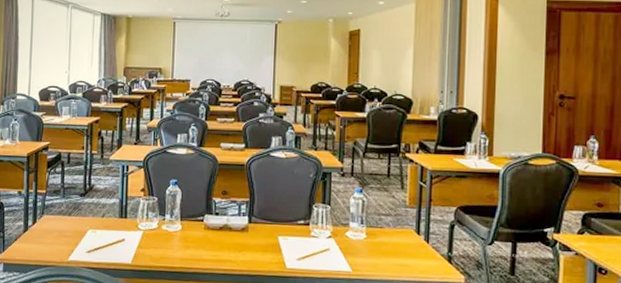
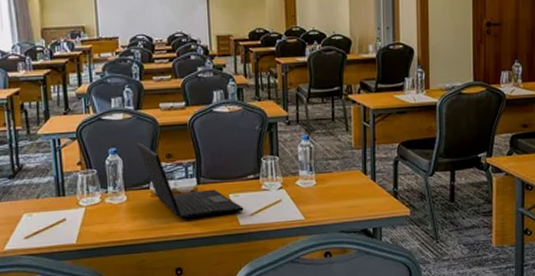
laptop: none [196,176,291,255] -> present [137,142,244,219]

